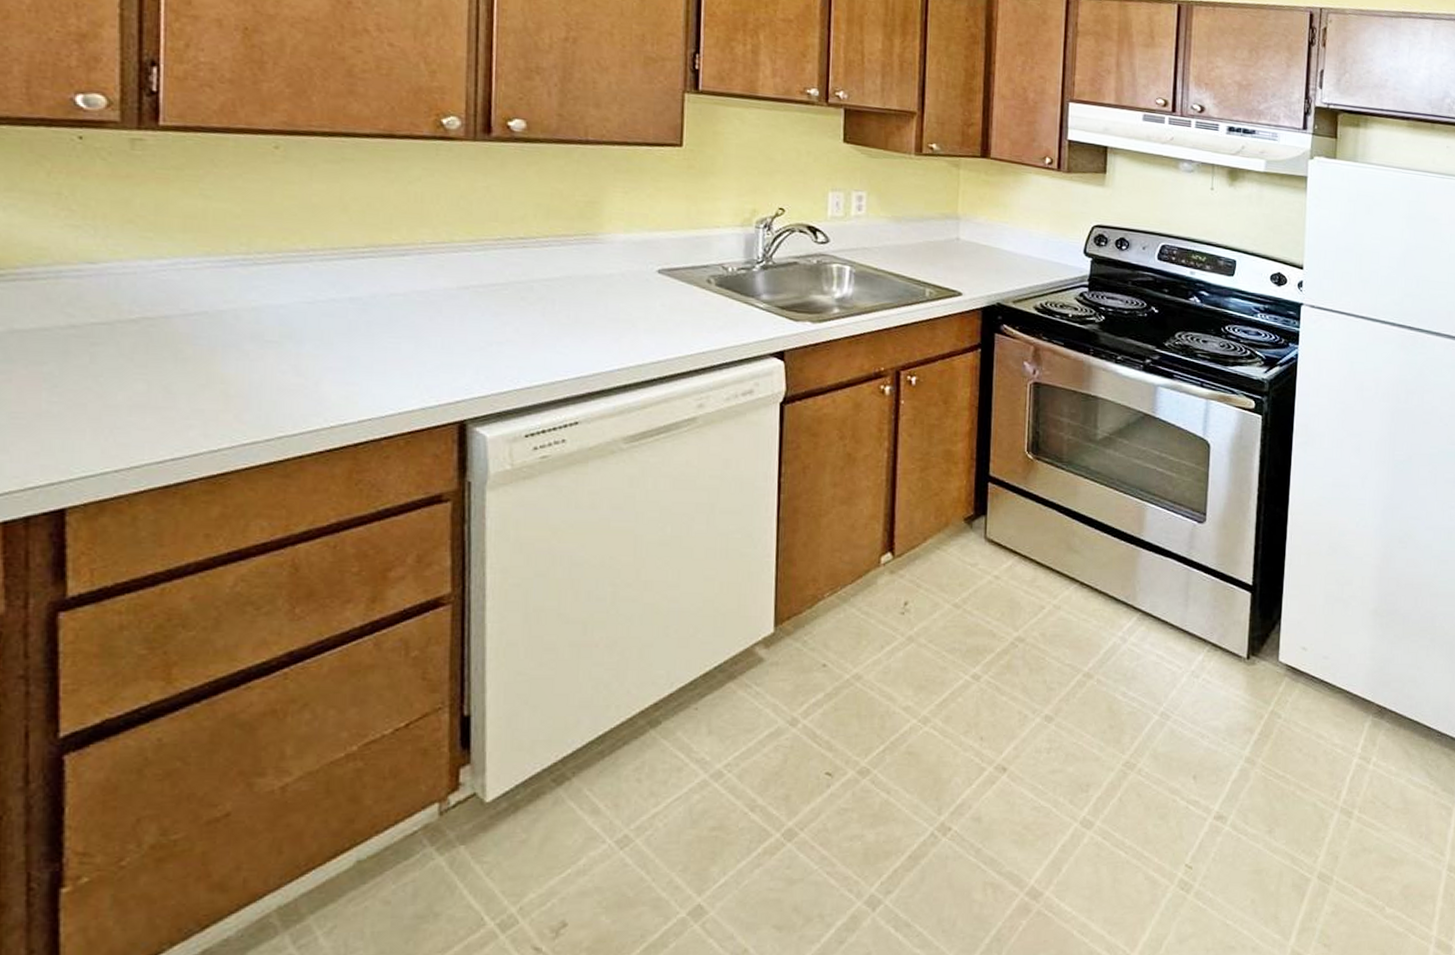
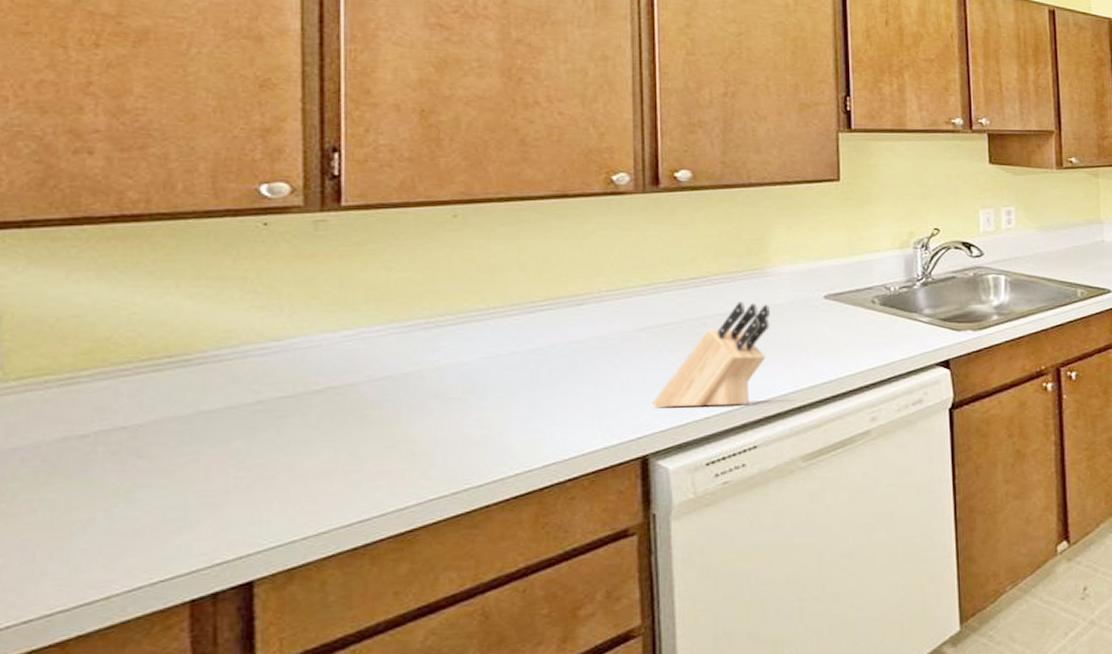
knife block: none [473,267,600,378] -> present [652,301,770,408]

